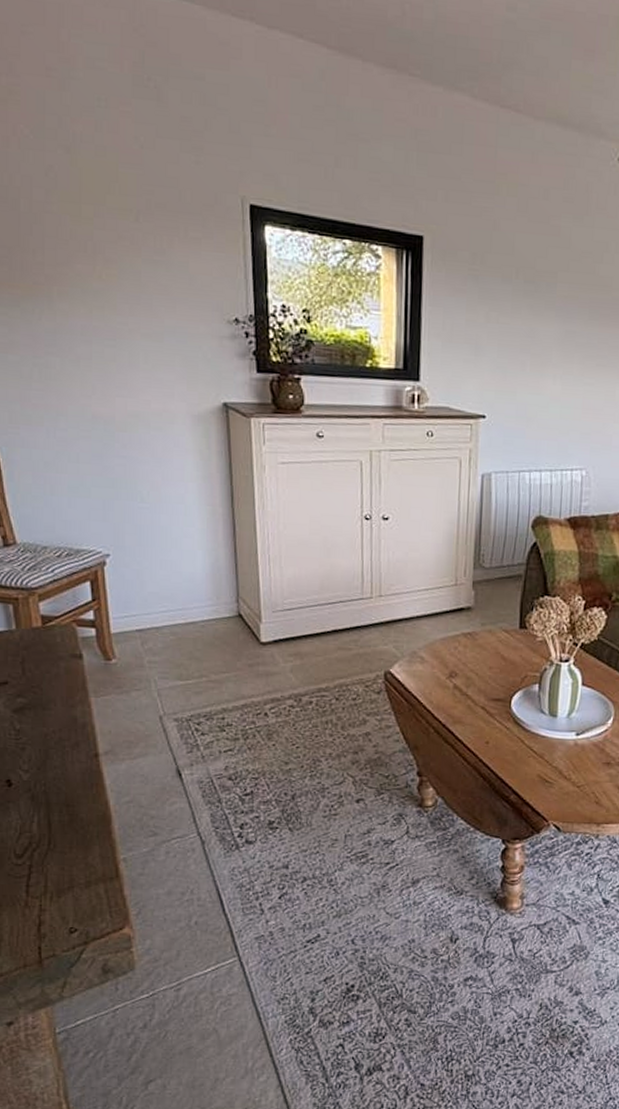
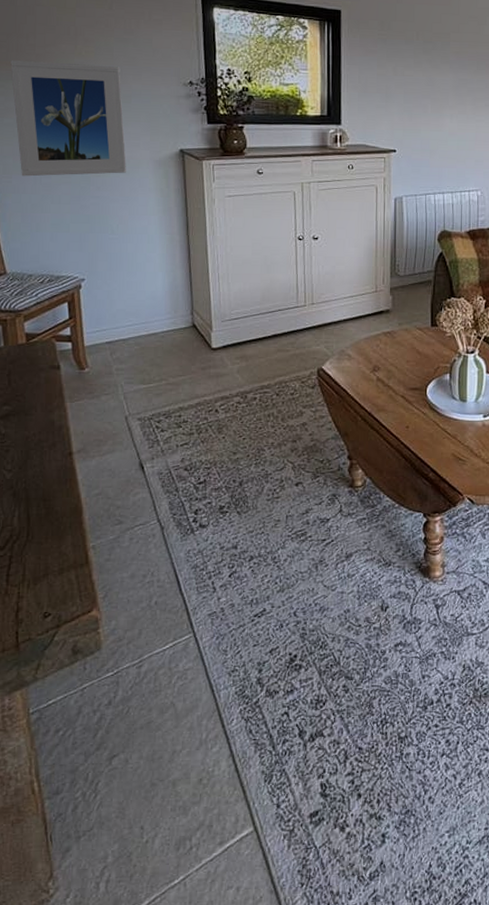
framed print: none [14,282,158,430] -> present [10,60,126,177]

